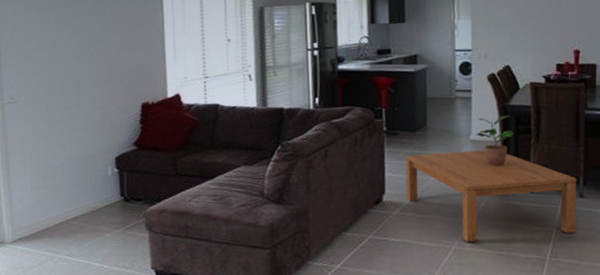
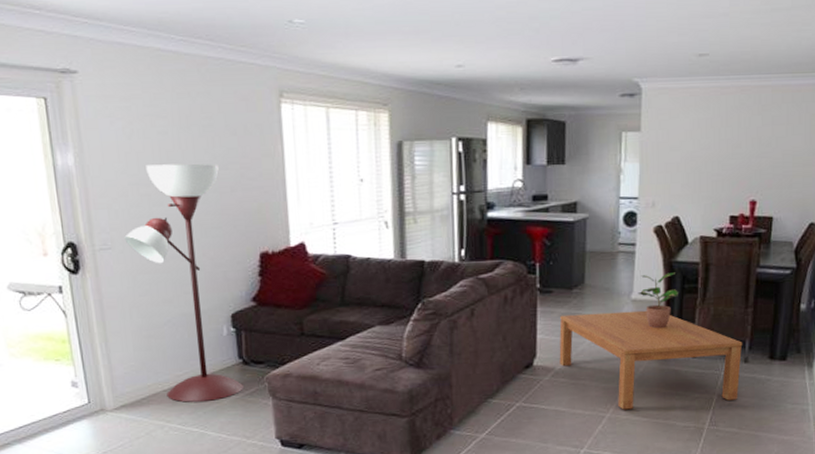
floor lamp: none [29,29,124,236] -> present [124,164,243,402]

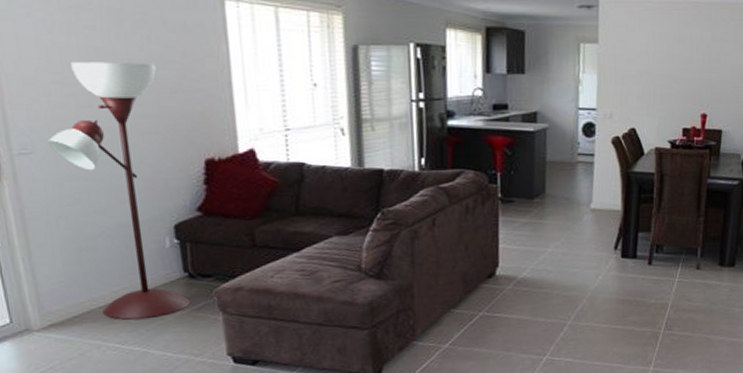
coffee table: present [559,310,743,410] -> none [521,219,695,317]
potted plant: present [638,272,679,329] -> none [597,182,636,238]

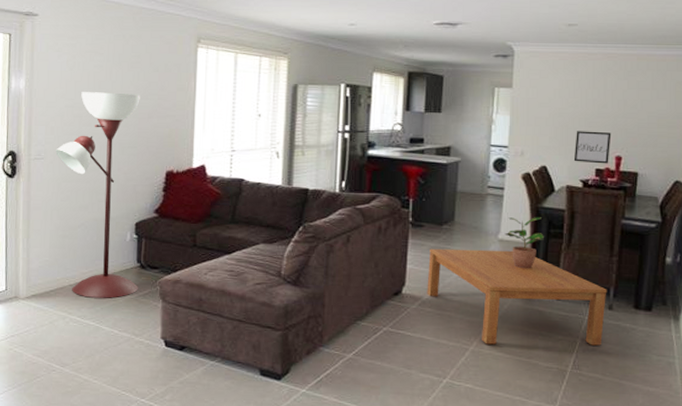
coffee table: none [521,219,695,317] -> present [427,248,607,346]
potted plant: none [597,182,636,238] -> present [504,217,545,269]
wall art: none [661,88,697,123] -> present [573,131,611,164]

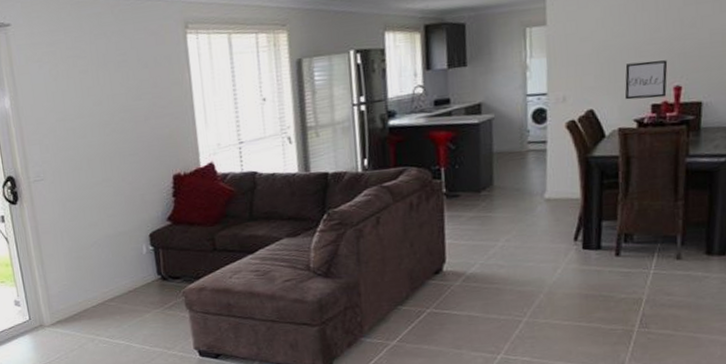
floor lamp: present [56,92,140,298] -> none [54,95,163,317]
coffee table: present [427,248,607,346] -> none [469,209,674,314]
potted plant: present [504,217,545,269] -> none [551,168,598,228]

